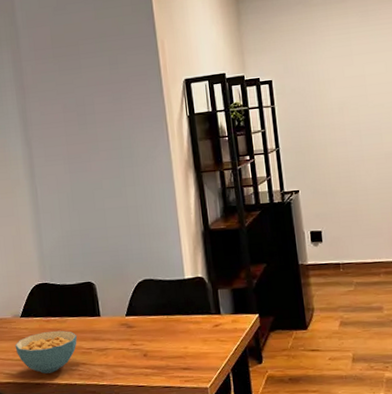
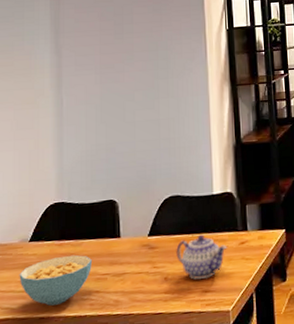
teapot: none [153,316,202,357] -> present [176,234,227,279]

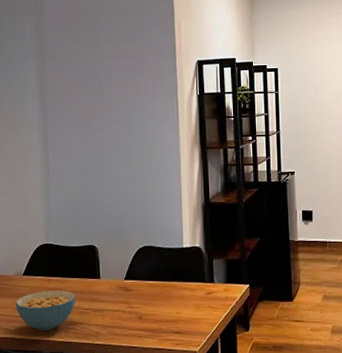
teapot: present [176,234,227,279] -> none [149,282,195,321]

